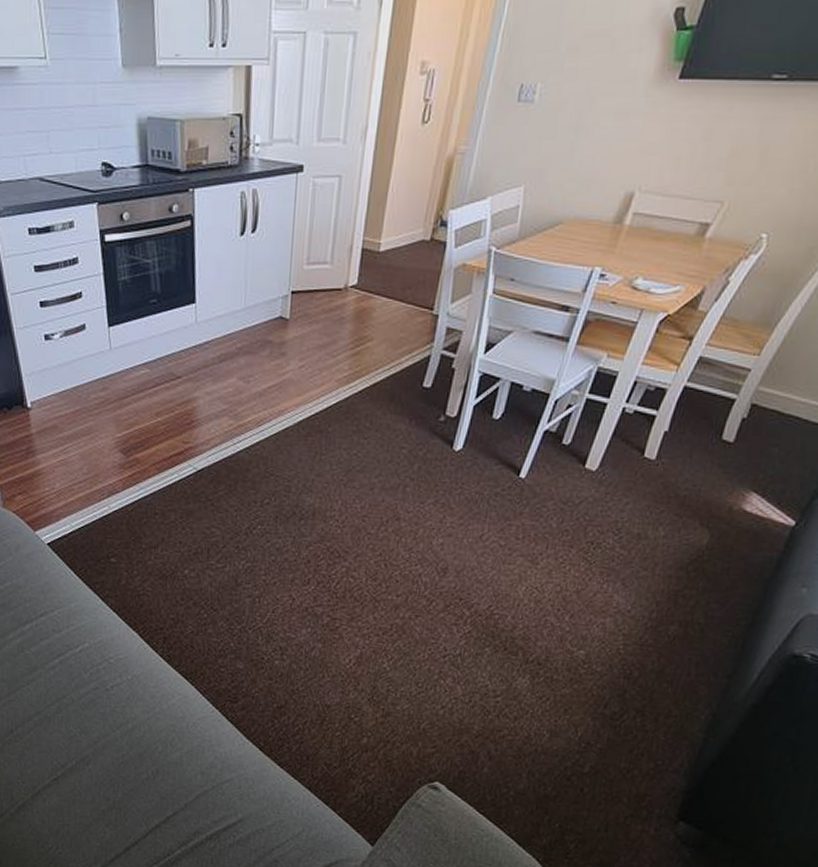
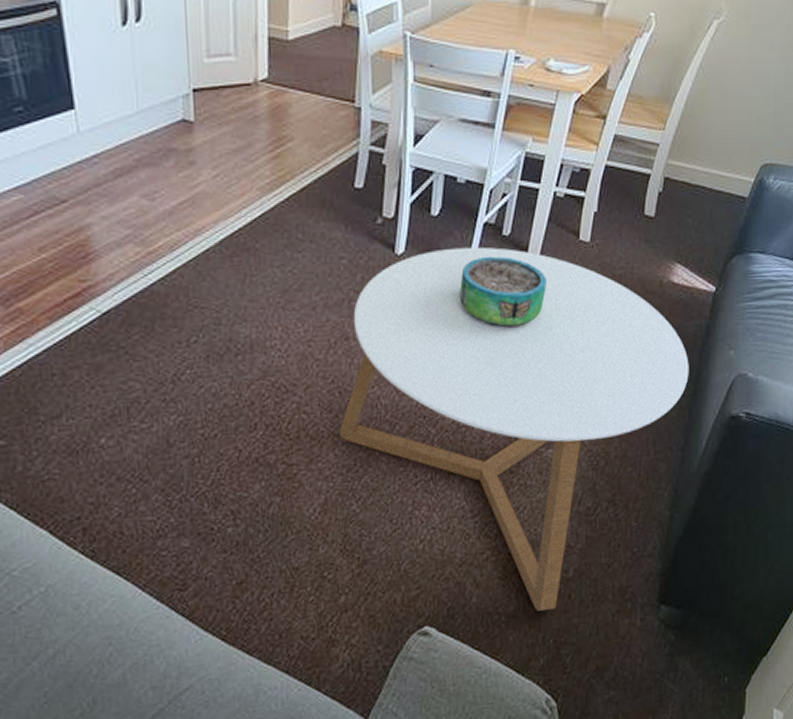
coffee table: none [379,450,751,797] -> present [338,246,689,611]
decorative bowl: none [510,462,603,532] -> present [460,256,546,328]

